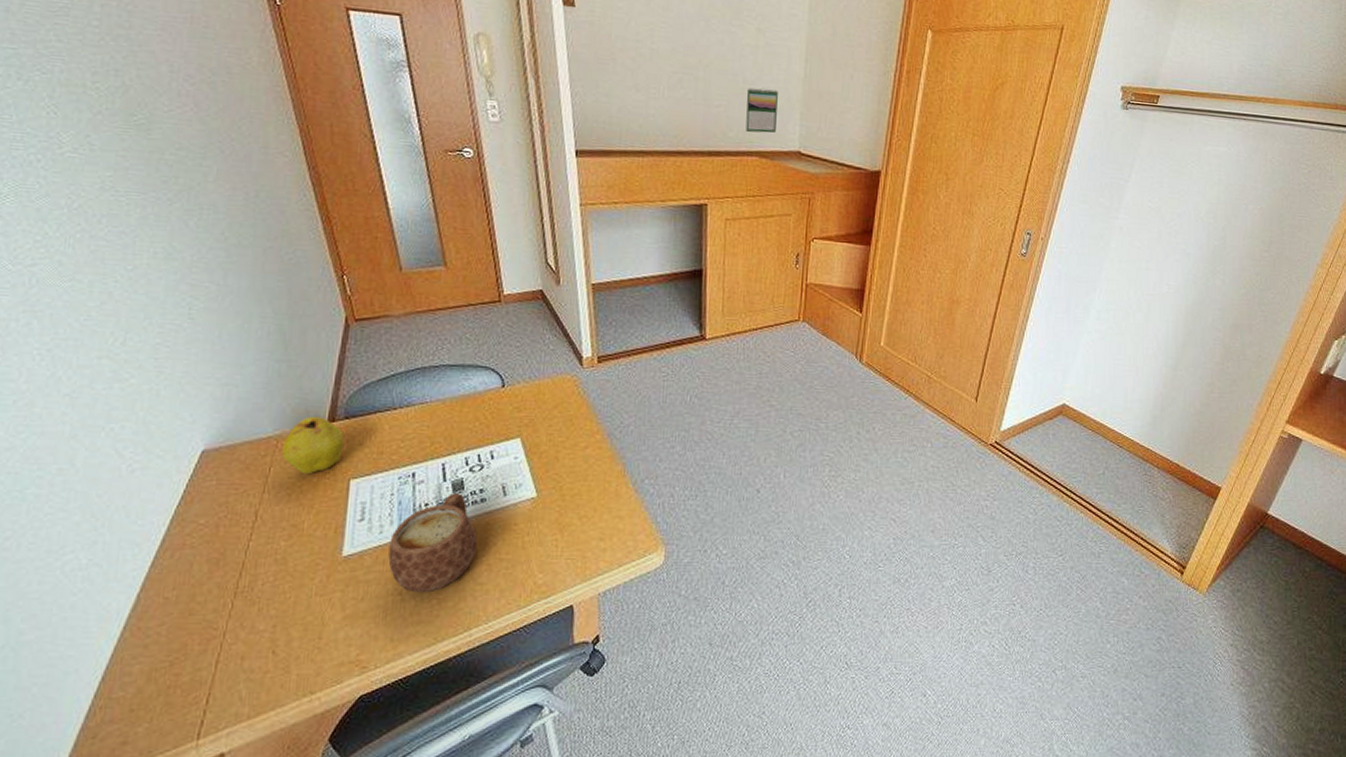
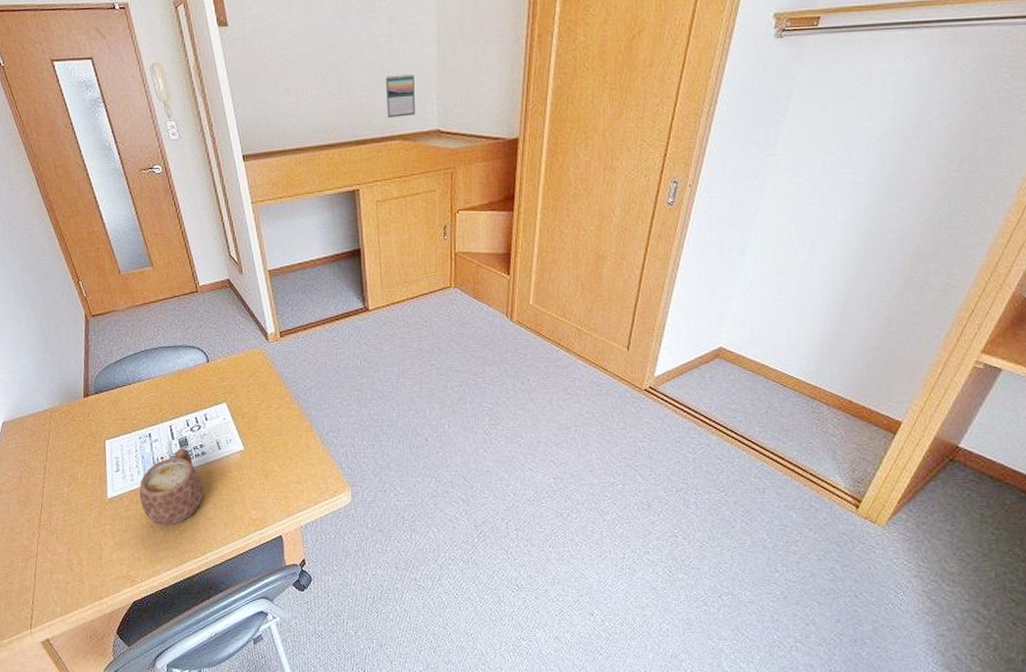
fruit: present [281,417,344,475] -> none [55,393,97,438]

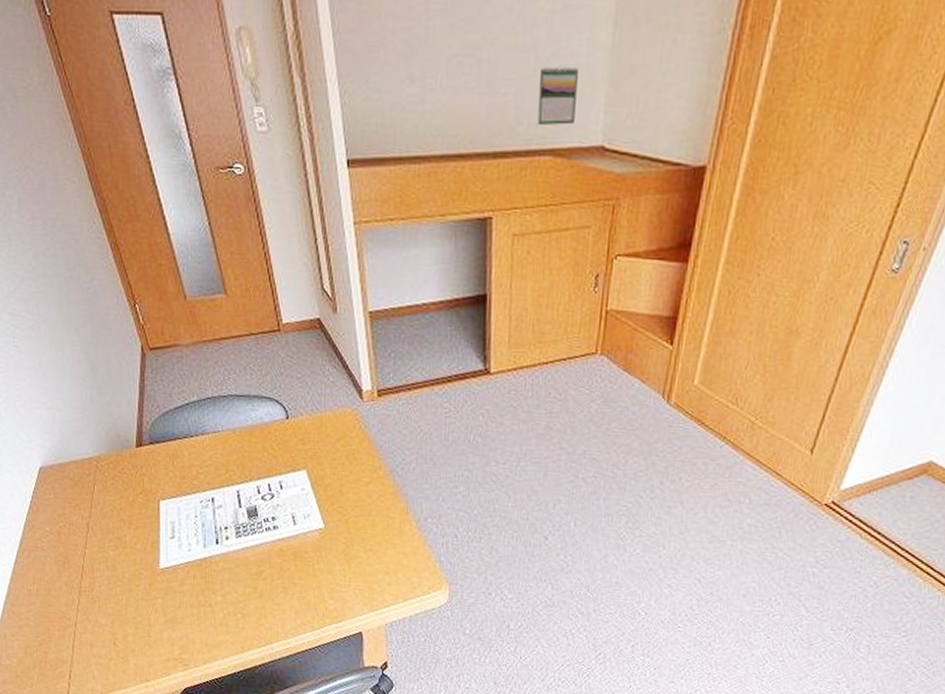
mug: present [139,448,203,526] -> none [197,519,272,607]

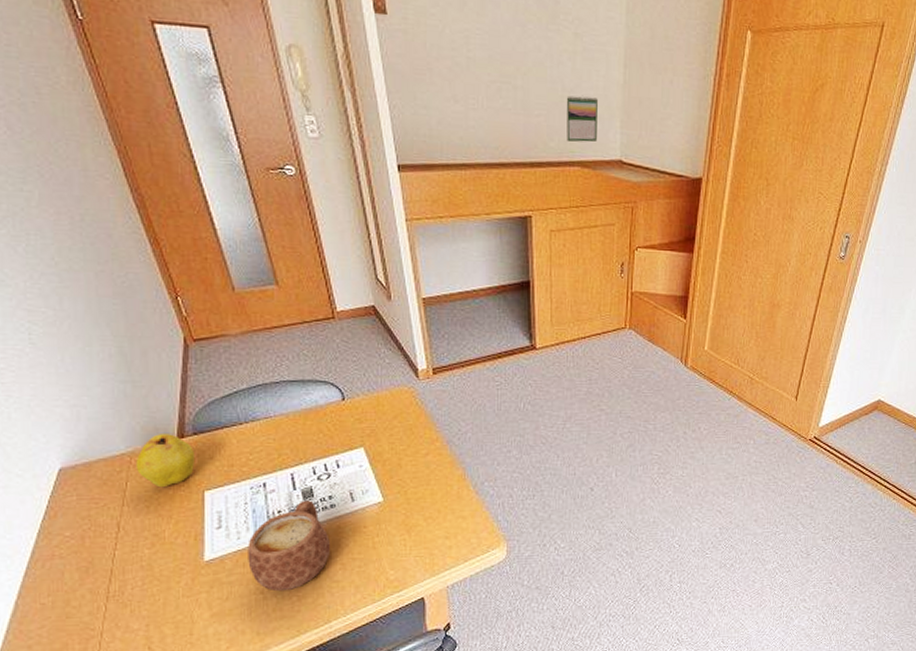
fruit: none [101,441,151,494] -> present [135,434,194,488]
mug: none [197,519,272,607] -> present [248,500,330,592]

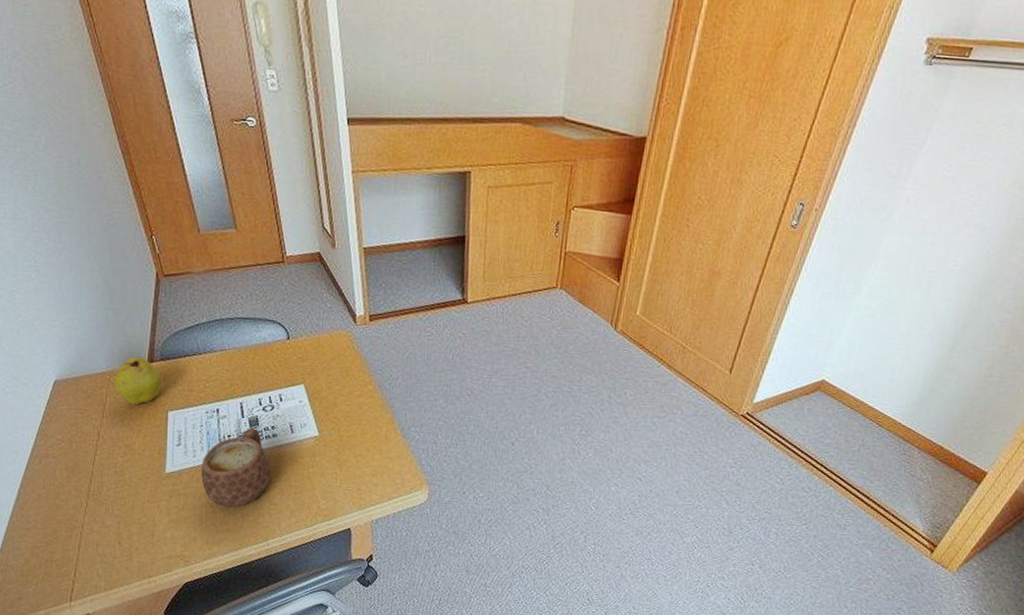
calendar: present [566,95,598,142] -> none [510,50,544,98]

